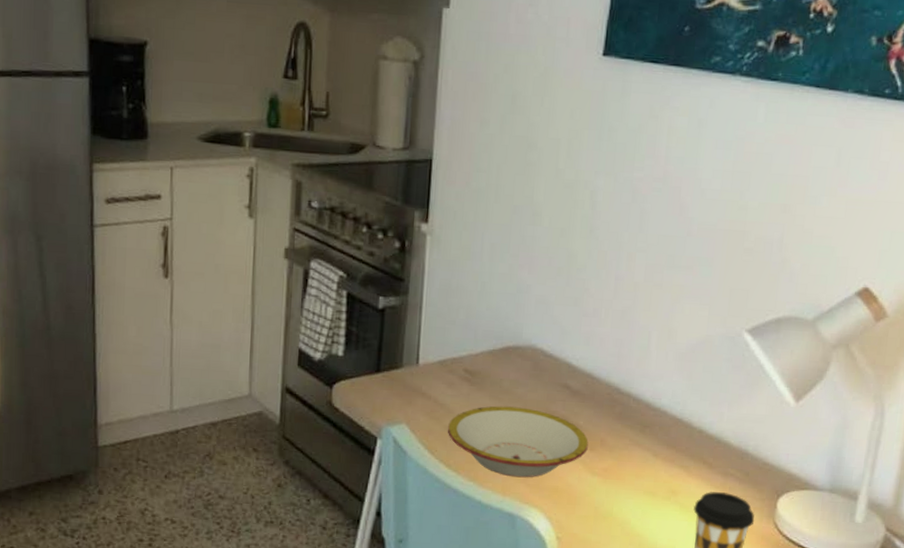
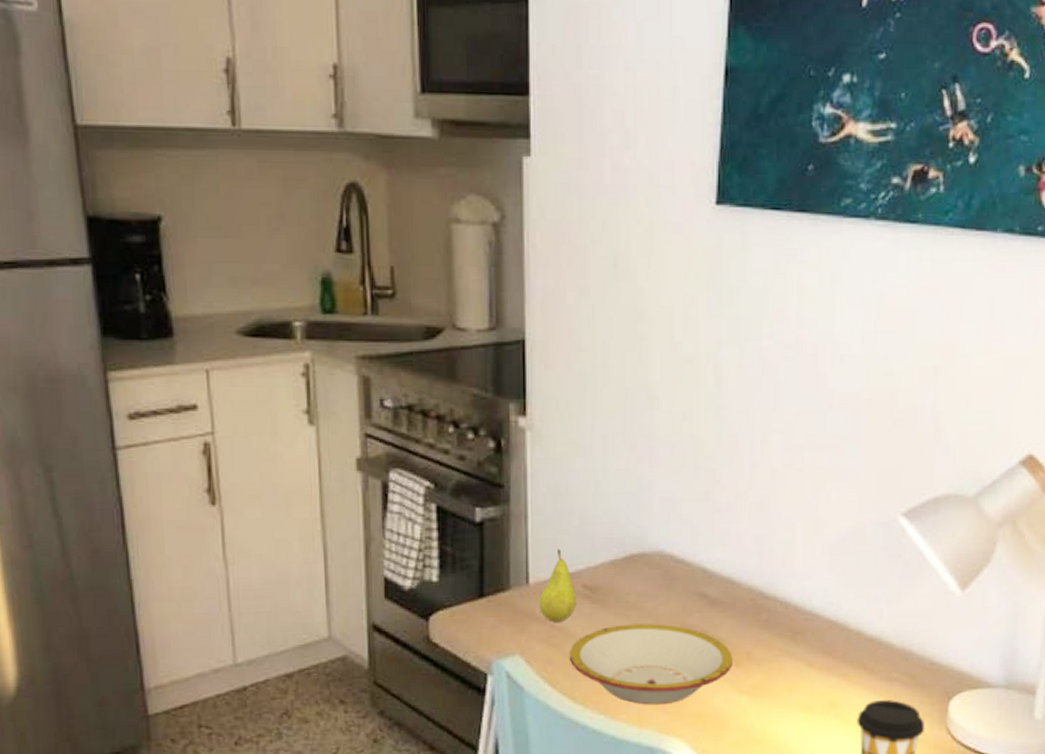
fruit: none [425,337,458,399] -> present [538,549,577,622]

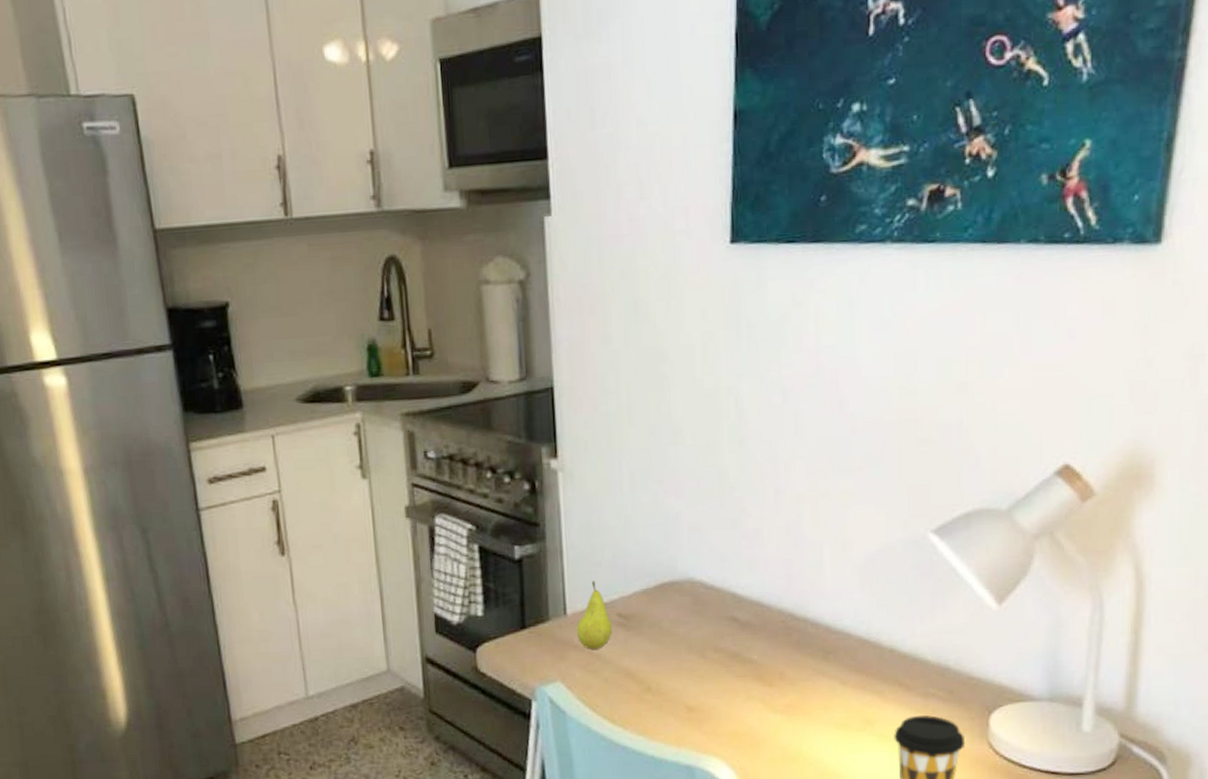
bowl: present [570,624,733,705] -> none [608,648,766,726]

